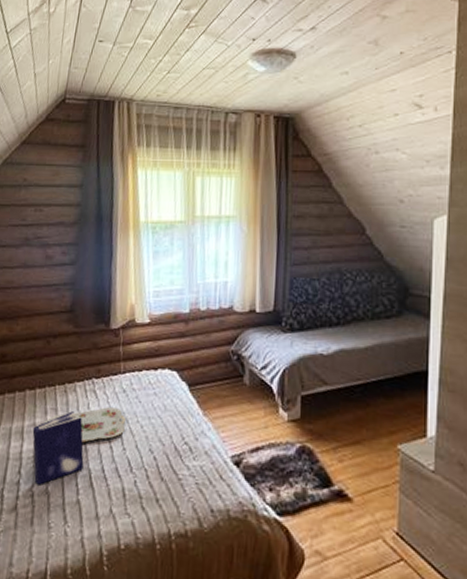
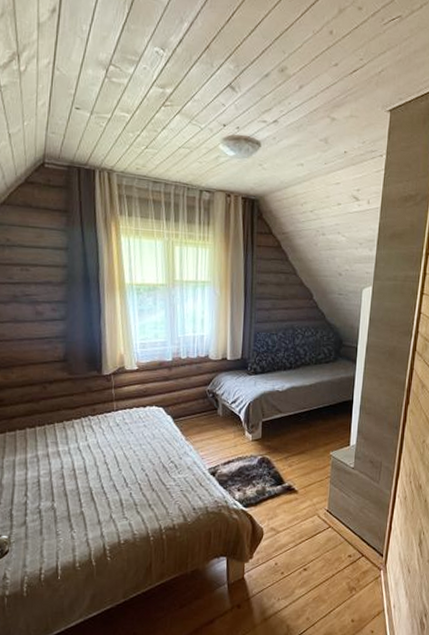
book: present [32,411,84,485] -> none [35,443,85,503]
serving tray: present [44,406,126,443] -> none [46,437,120,467]

